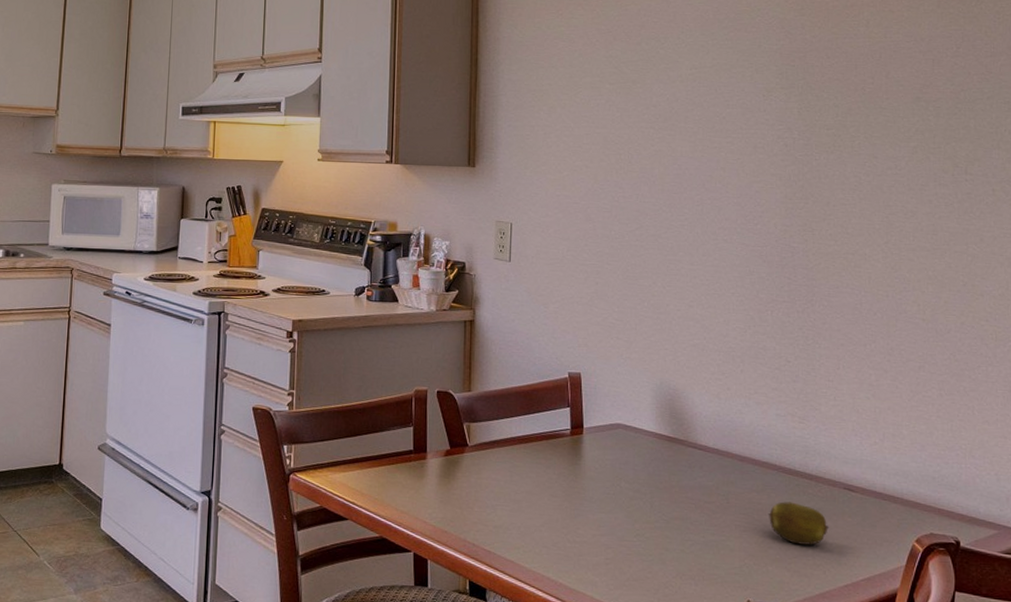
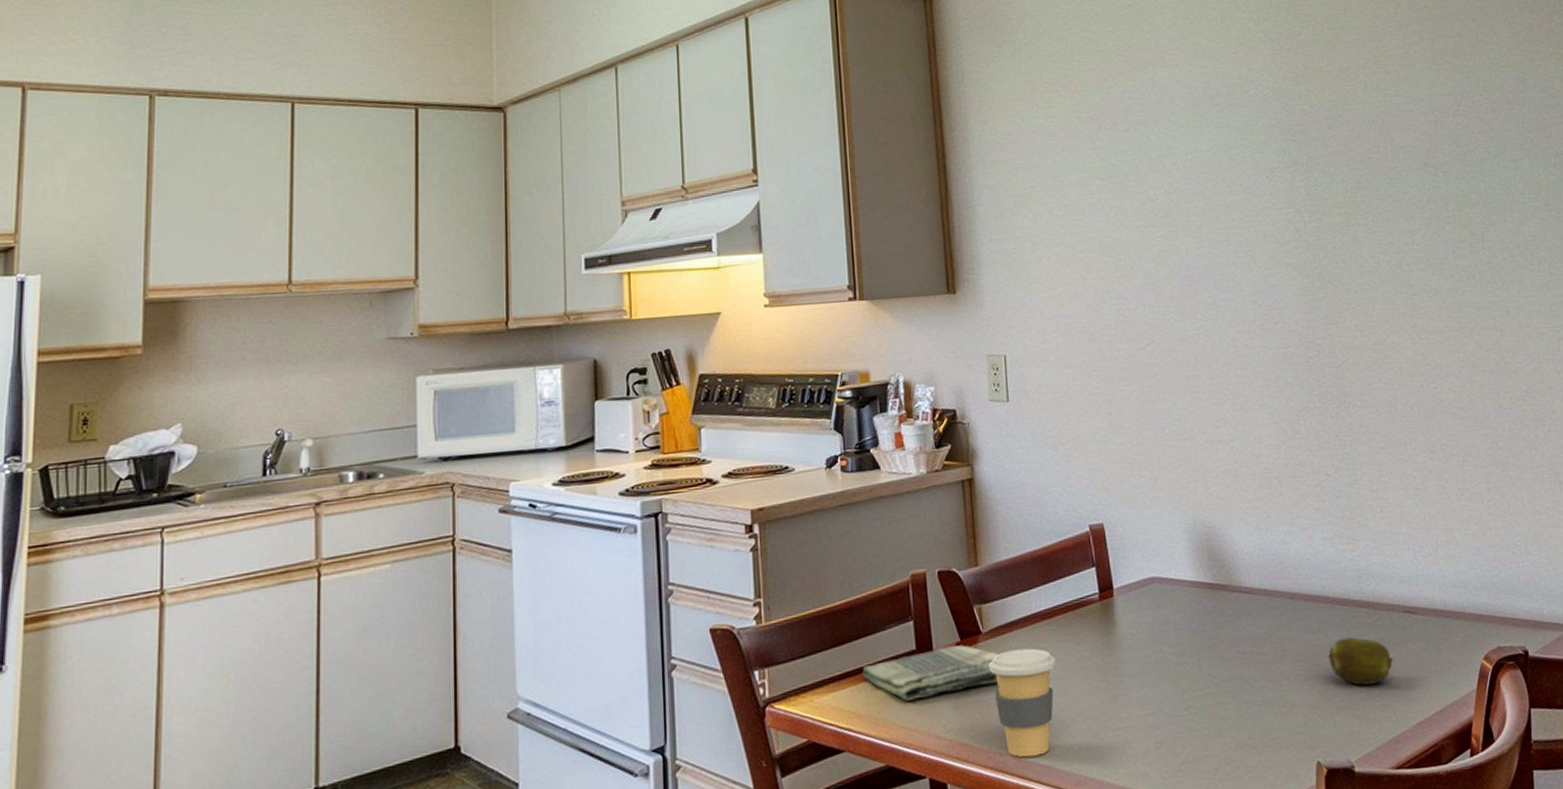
dish towel: none [368,452,480,489] -> present [862,645,998,701]
coffee cup: none [471,463,528,552] -> present [989,648,1056,758]

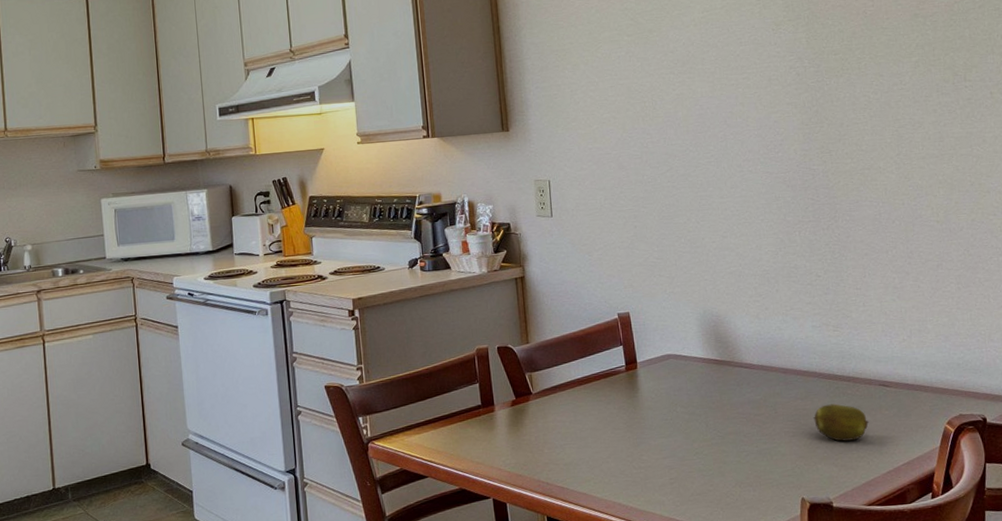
dish towel: present [862,645,998,701] -> none [440,402,545,442]
coffee cup: present [989,648,1056,758] -> none [538,406,591,487]

